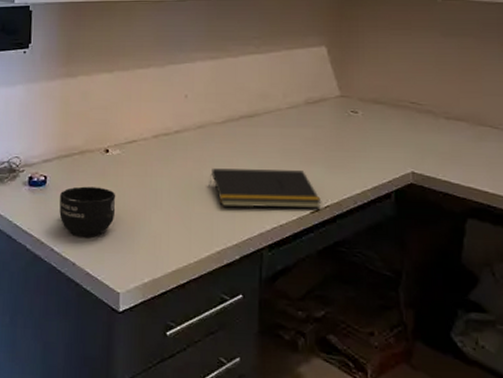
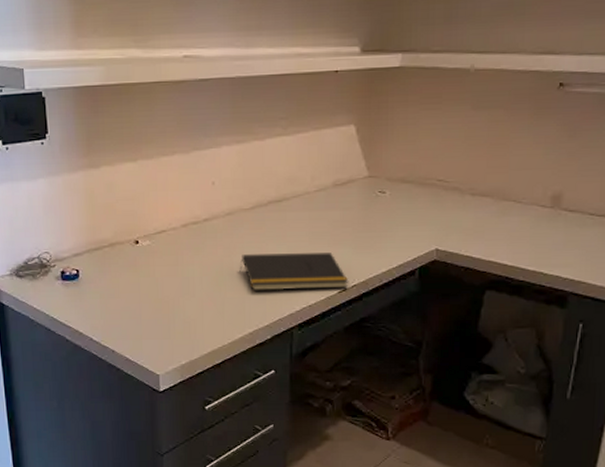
mug: present [59,186,116,237] -> none [94,278,150,326]

